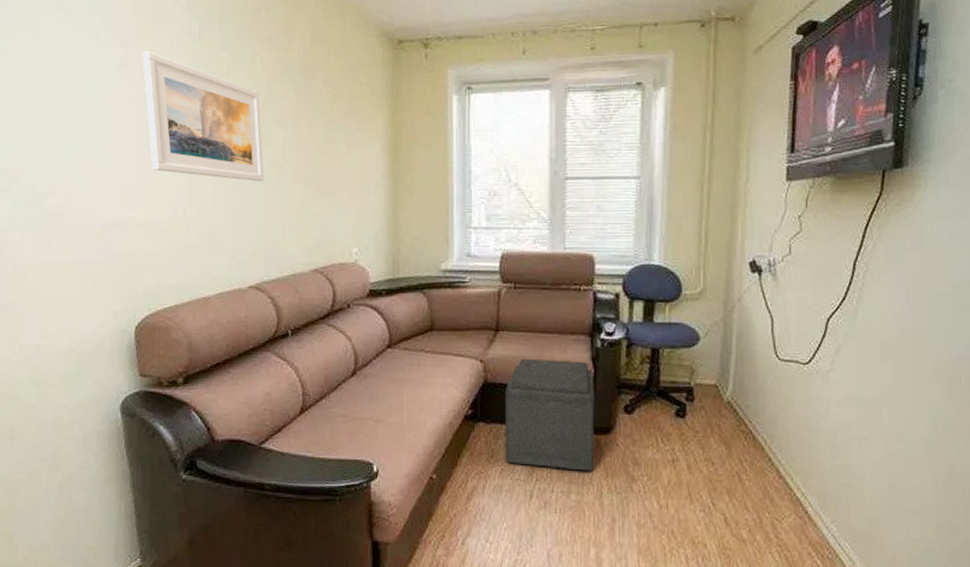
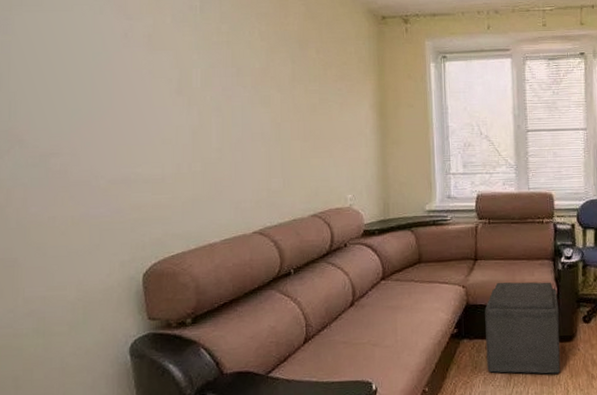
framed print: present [142,51,264,181] -> none [145,23,265,138]

